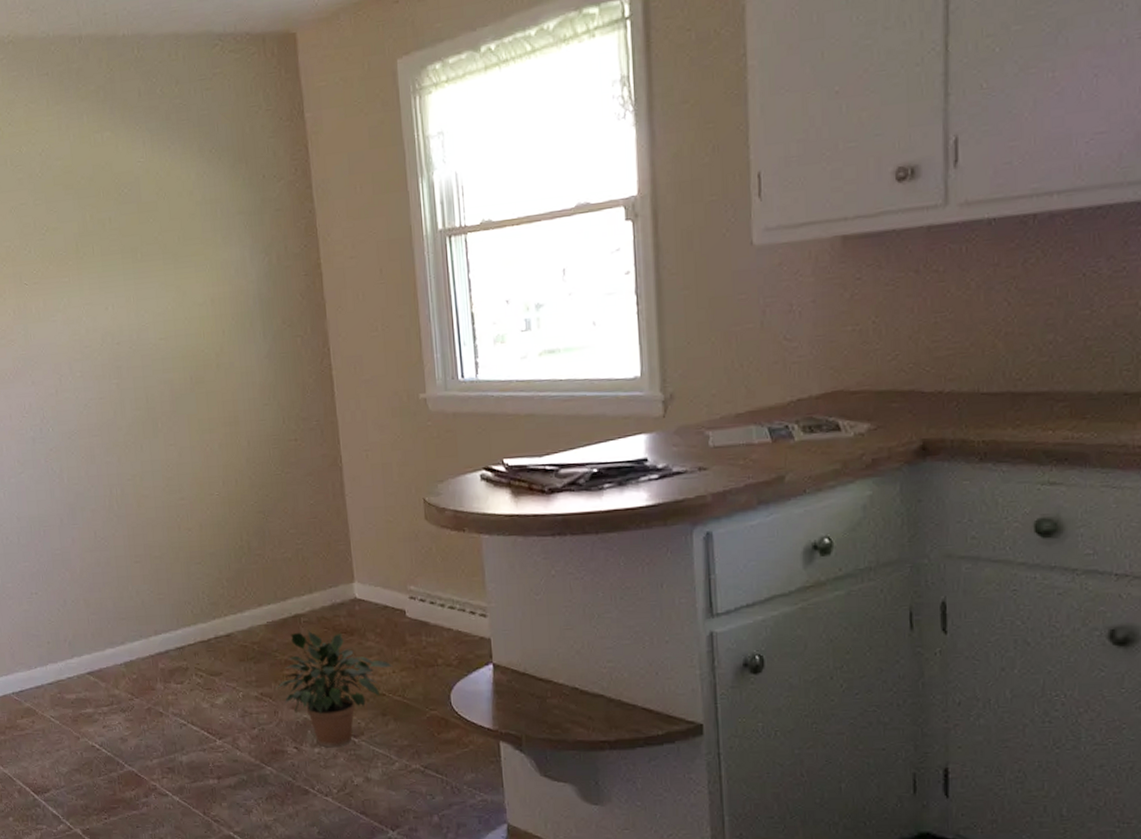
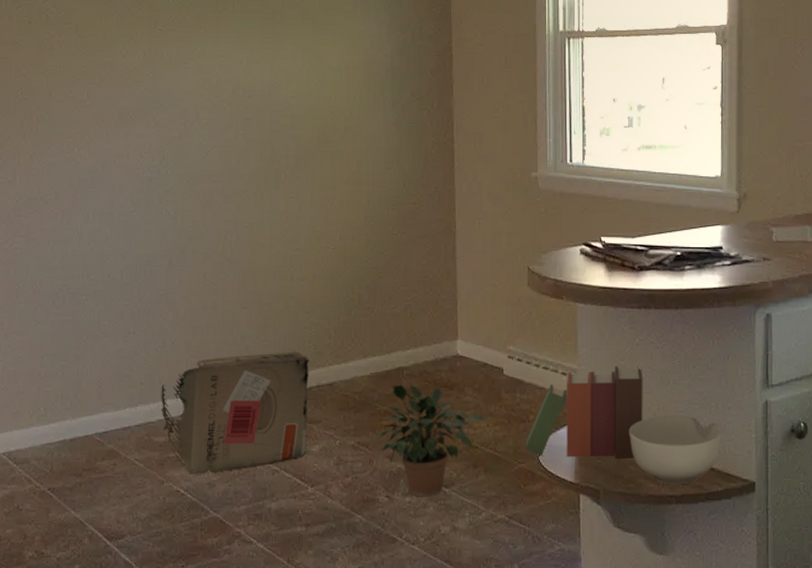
cardboard box: none [67,603,213,730] -> present [161,350,309,474]
books: none [436,600,565,703] -> present [525,366,643,459]
bowl: none [549,652,660,730] -> present [628,415,722,485]

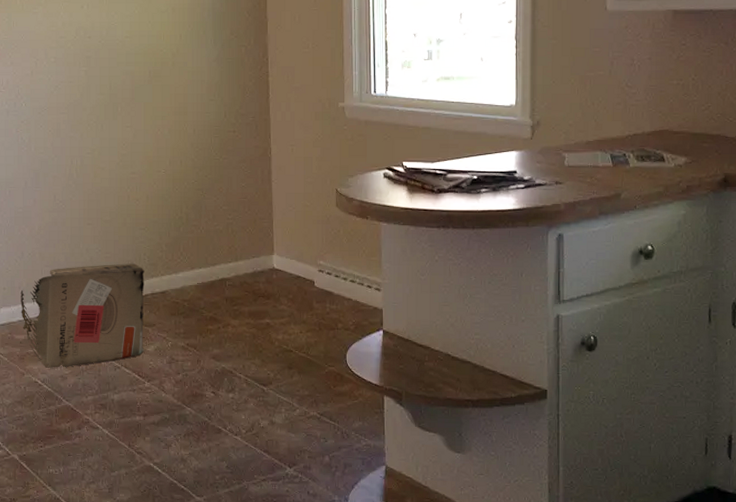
potted plant: present [372,383,488,497] -> none [199,292,301,394]
books: present [525,366,643,459] -> none [334,281,442,365]
bowl: present [628,415,722,485] -> none [428,326,516,391]

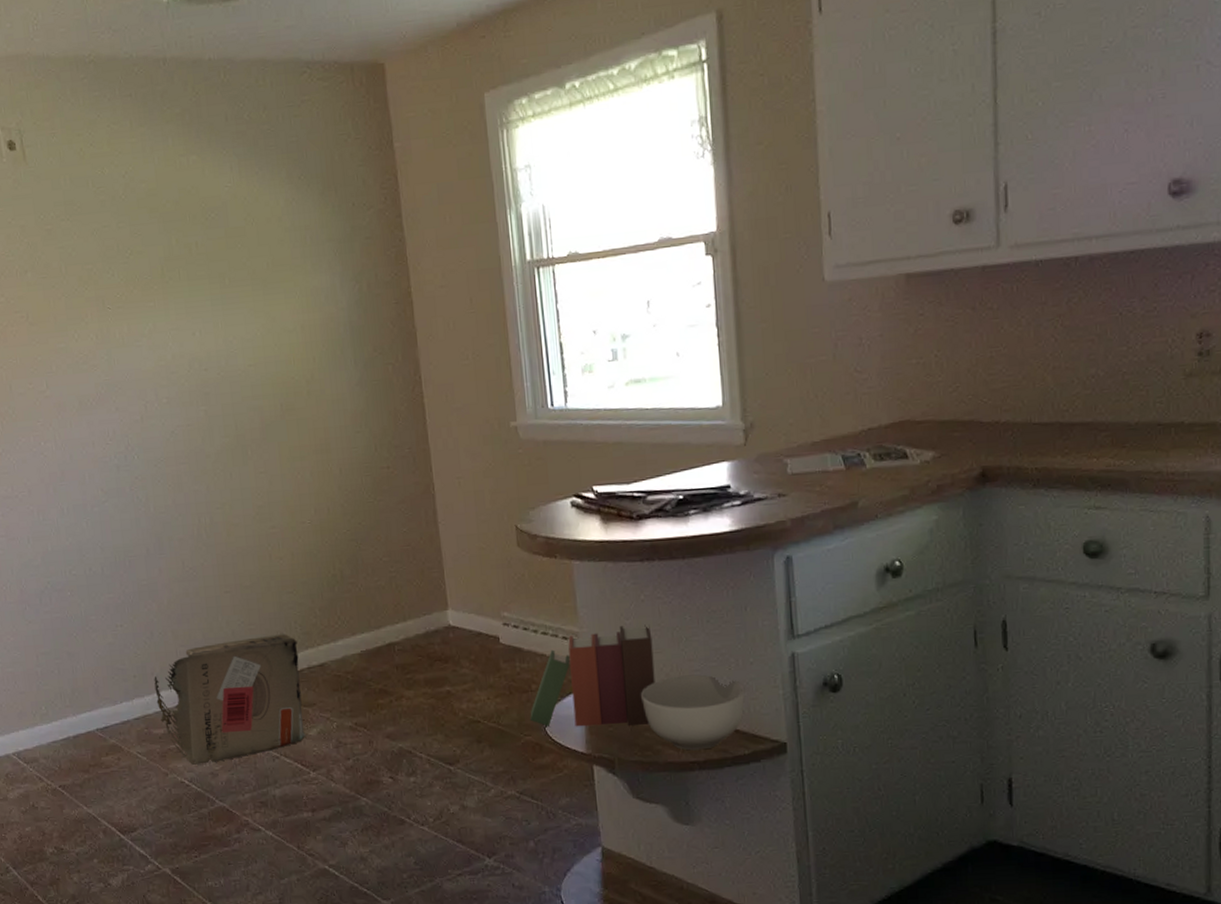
books: none [334,281,442,365] -> present [530,624,655,727]
bowl: none [428,326,516,391] -> present [640,674,745,751]

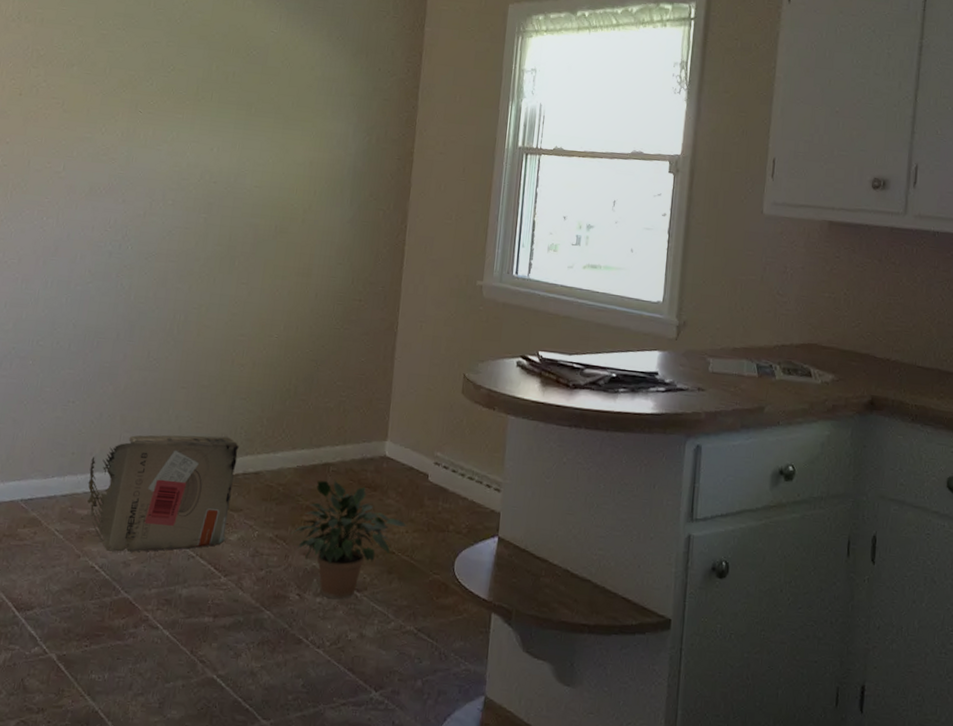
potted plant: none [369,658,488,777] -> present [290,480,408,600]
books: present [530,624,655,727] -> none [442,483,567,581]
bowl: present [640,674,745,751] -> none [547,539,642,615]

